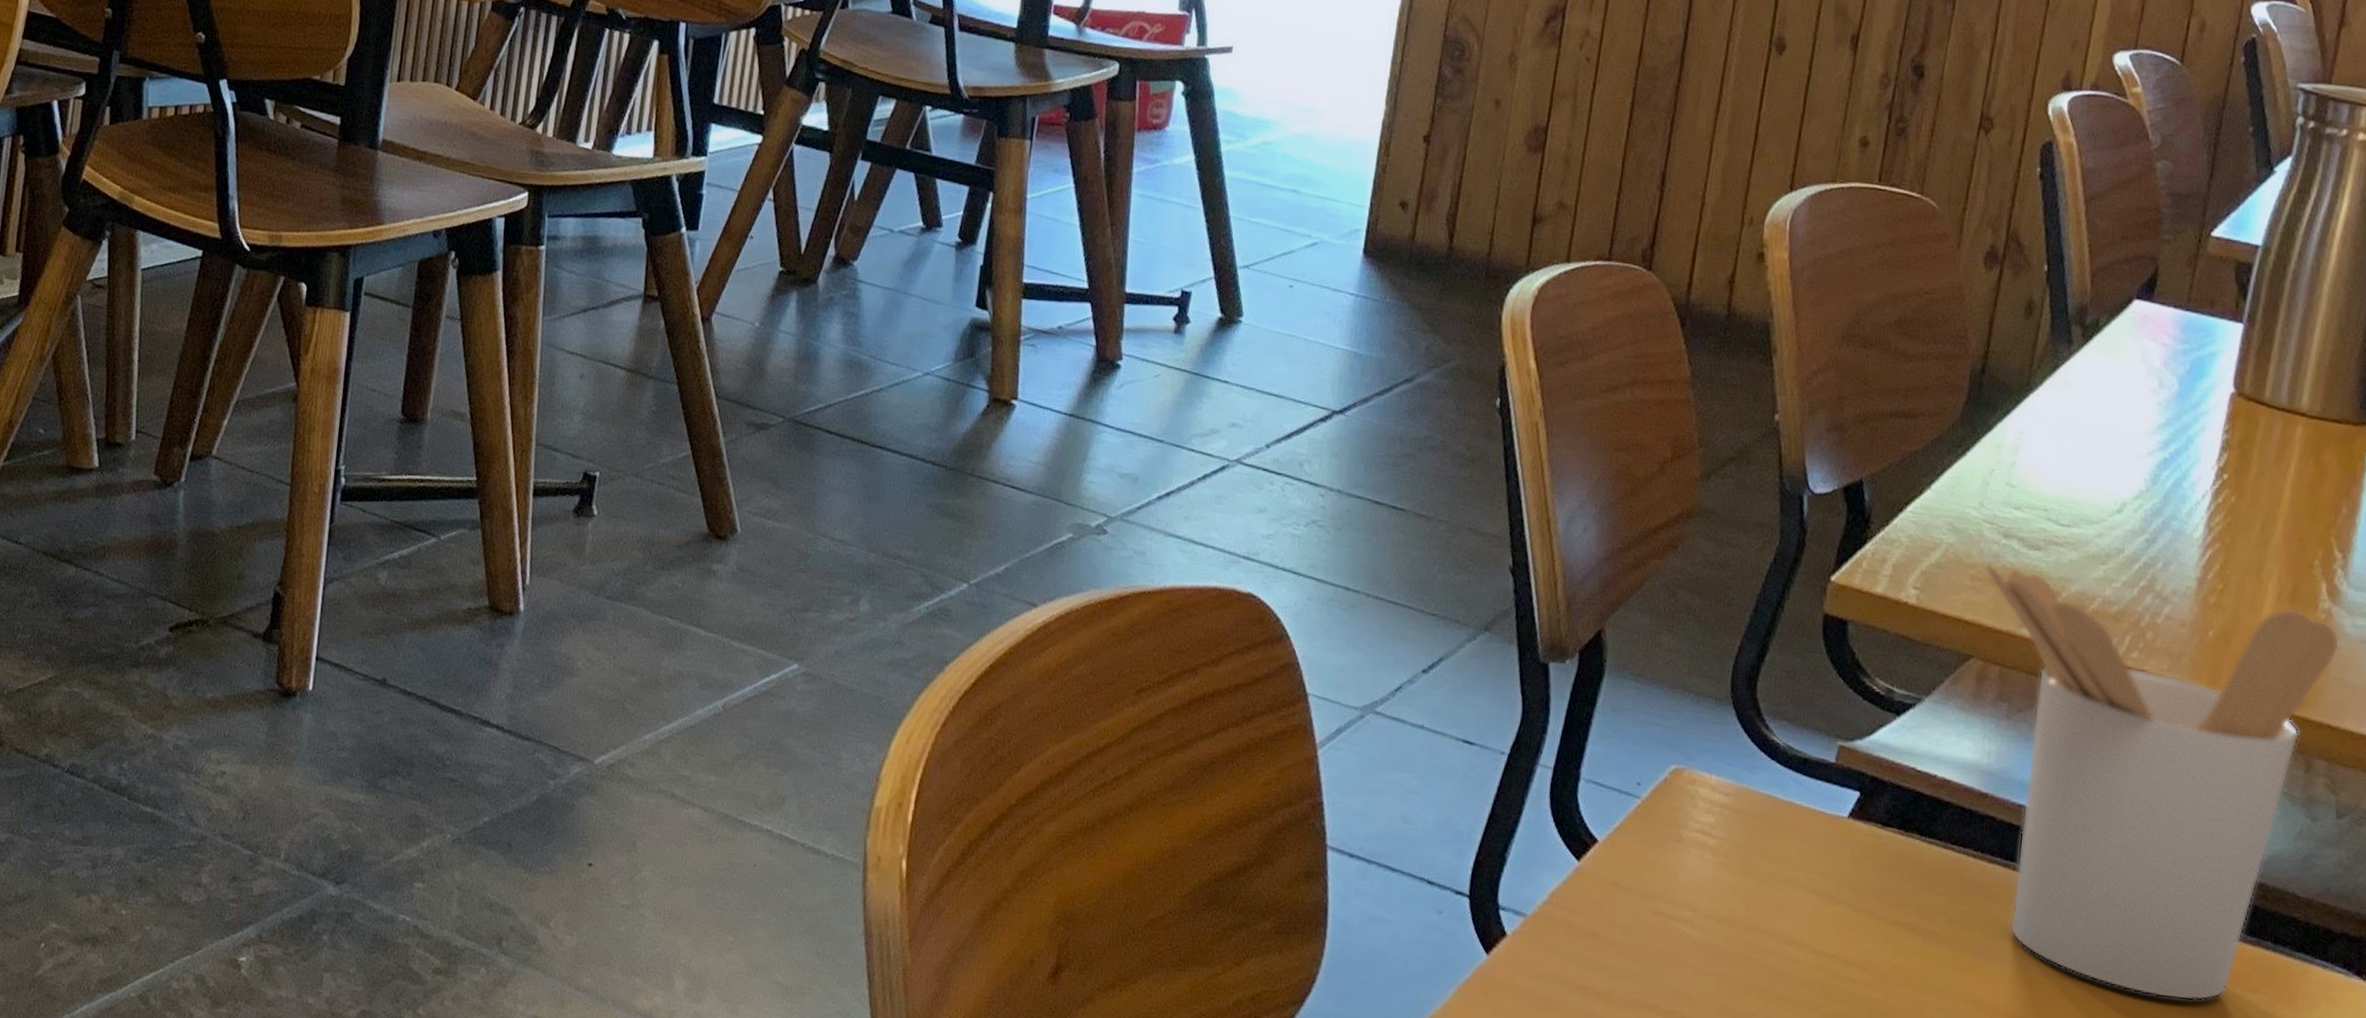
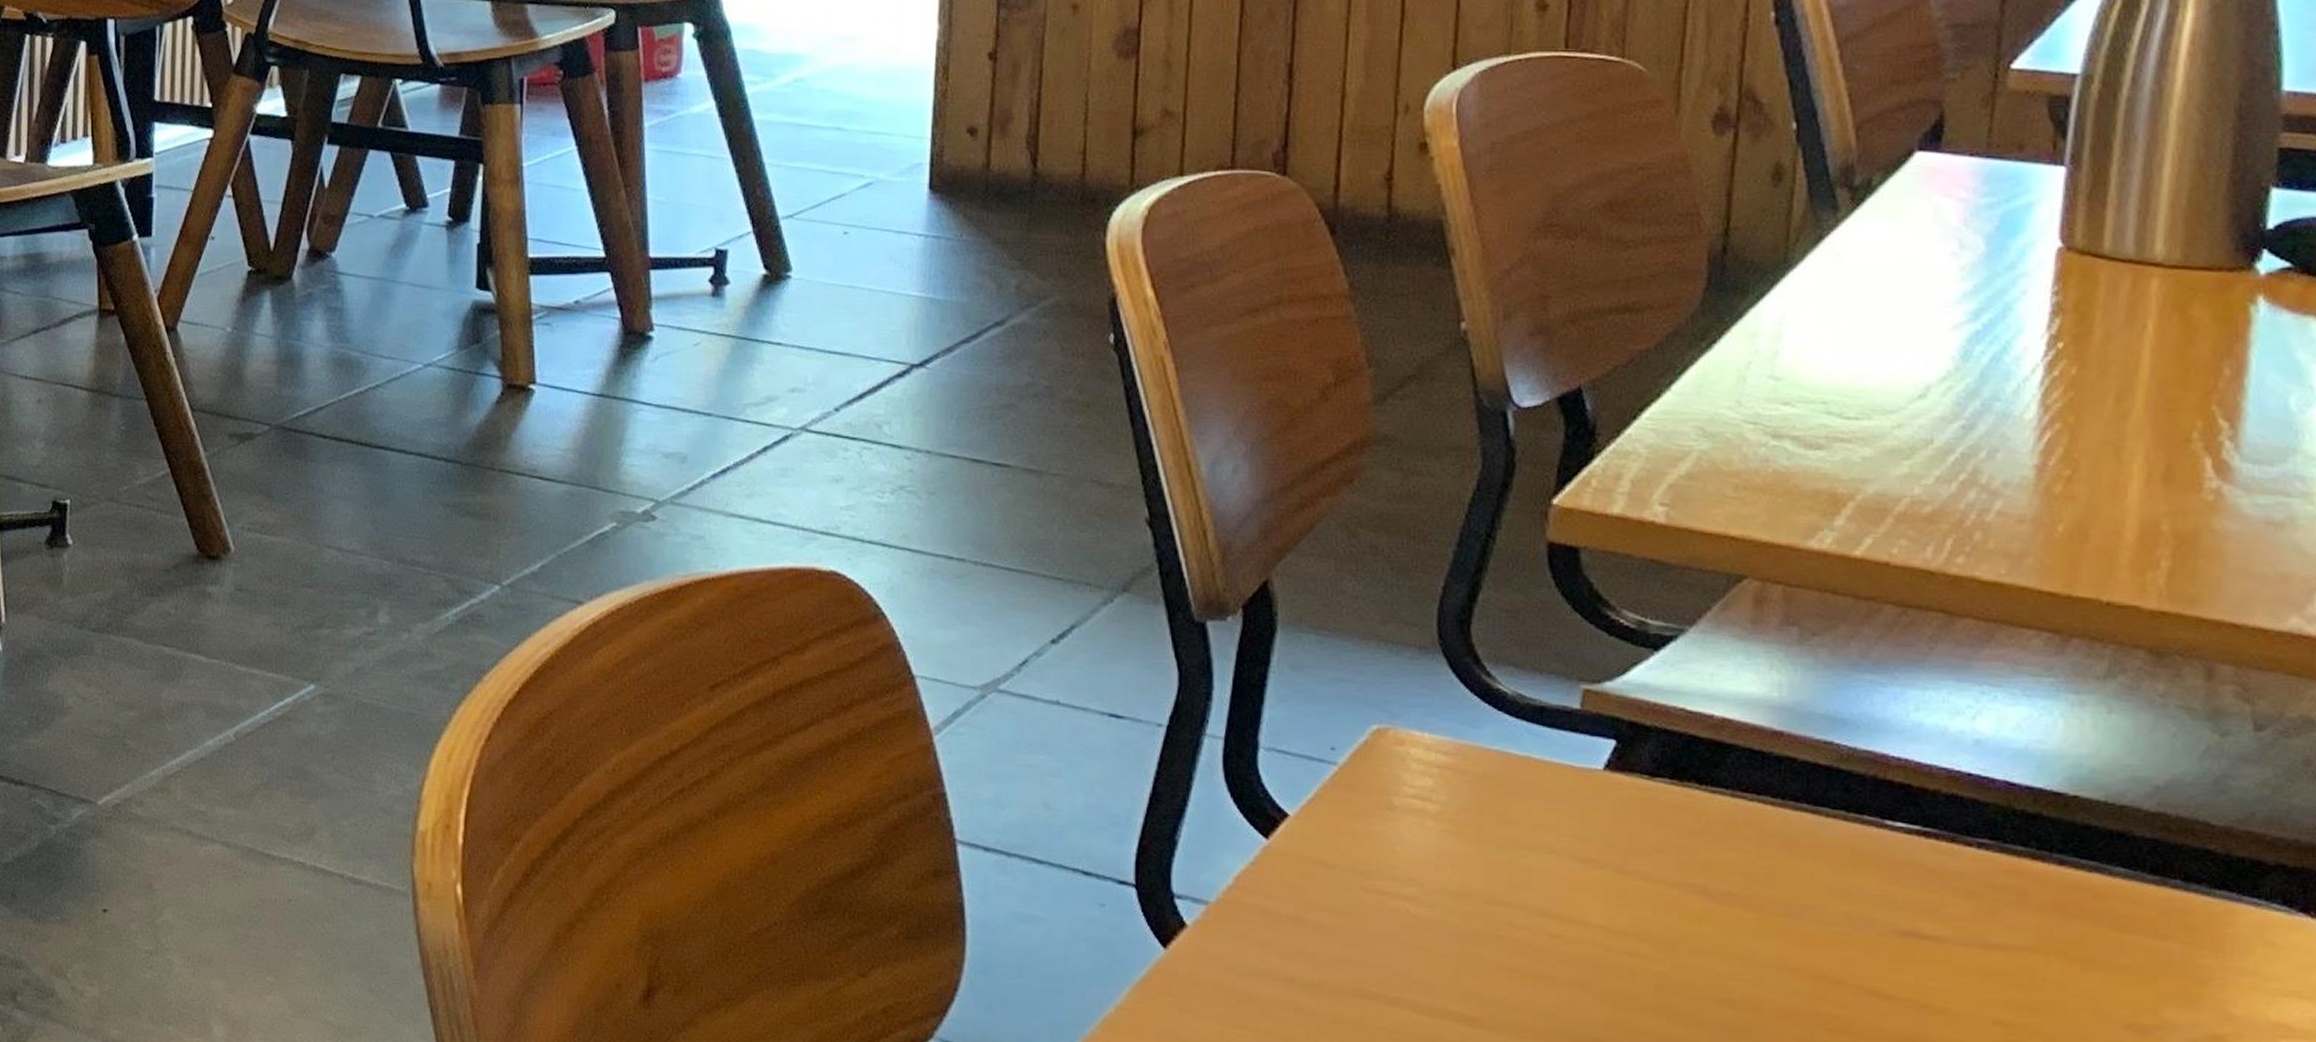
utensil holder: present [1983,563,2340,1001] -> none [1749,469,2238,954]

